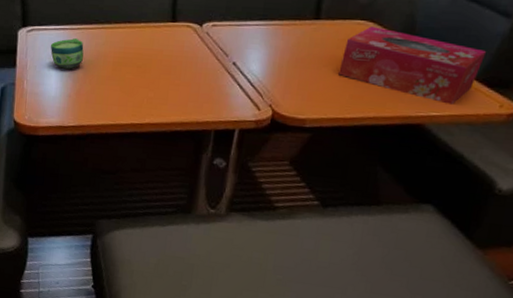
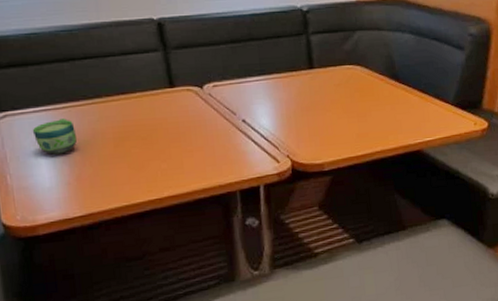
tissue box: present [338,26,487,105] -> none [341,69,454,129]

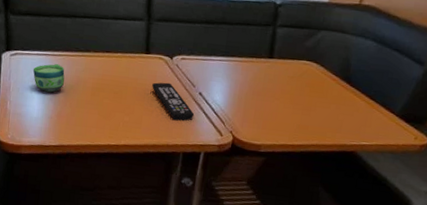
remote control: none [186,115,243,157] -> present [152,82,195,121]

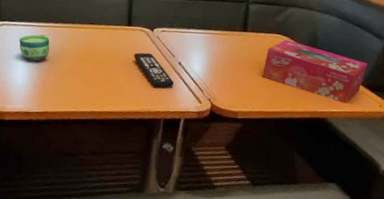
tissue box: none [288,67,405,136] -> present [262,40,368,104]

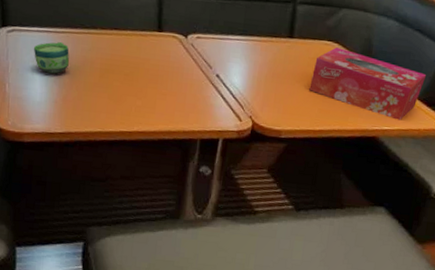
remote control: present [134,52,175,89] -> none [165,63,212,106]

